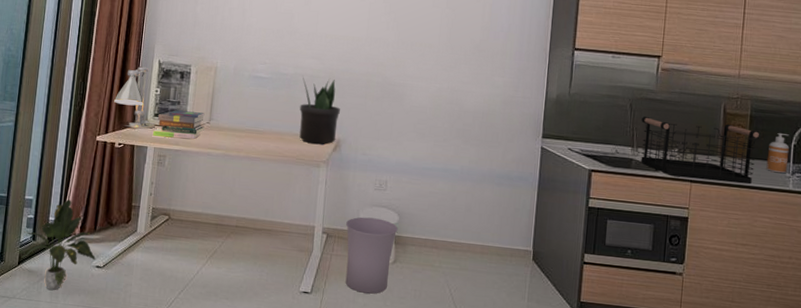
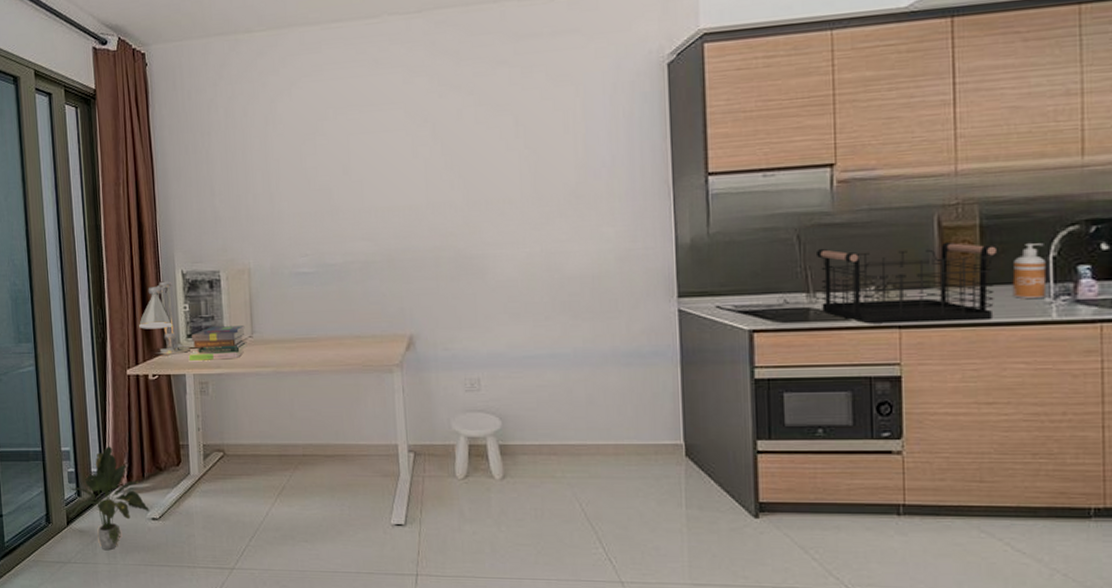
planter: present [299,77,340,145] -> none [355,262,408,344]
waste bin: present [345,217,398,294] -> none [436,426,503,519]

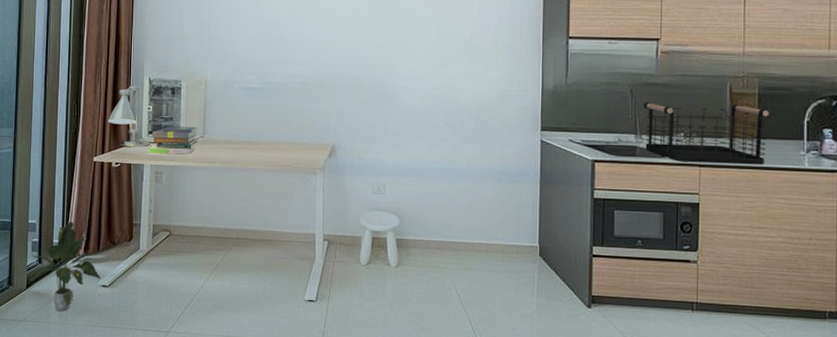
soap dispenser: present [1012,242,1047,300] -> none [779,109,802,152]

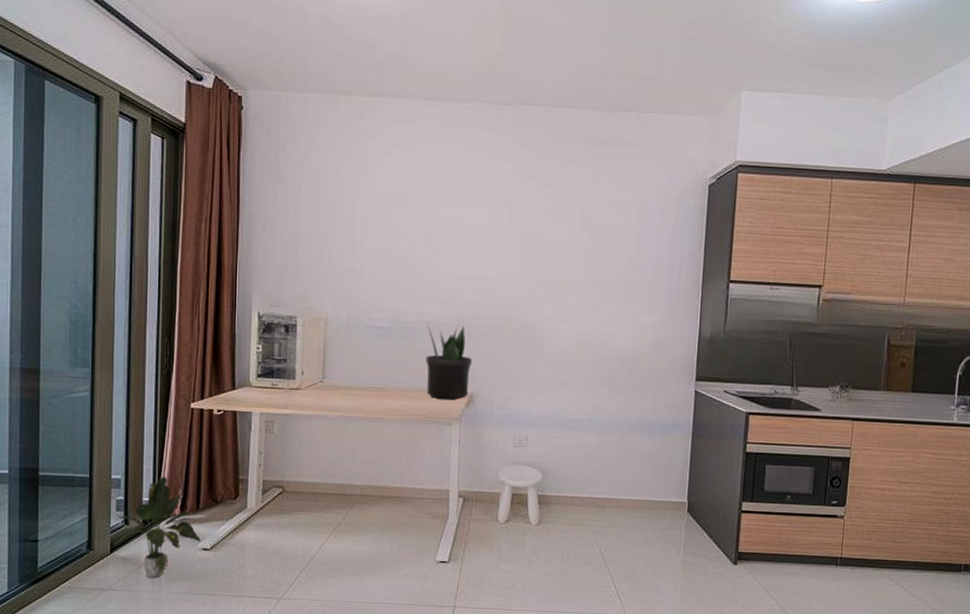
desk lamp: present [108,85,150,148] -> none [208,320,259,393]
books: present [148,126,199,155] -> none [256,369,317,402]
planter: none [292,84,333,151] -> present [426,324,472,400]
dish rack: present [644,102,770,165] -> none [801,353,925,420]

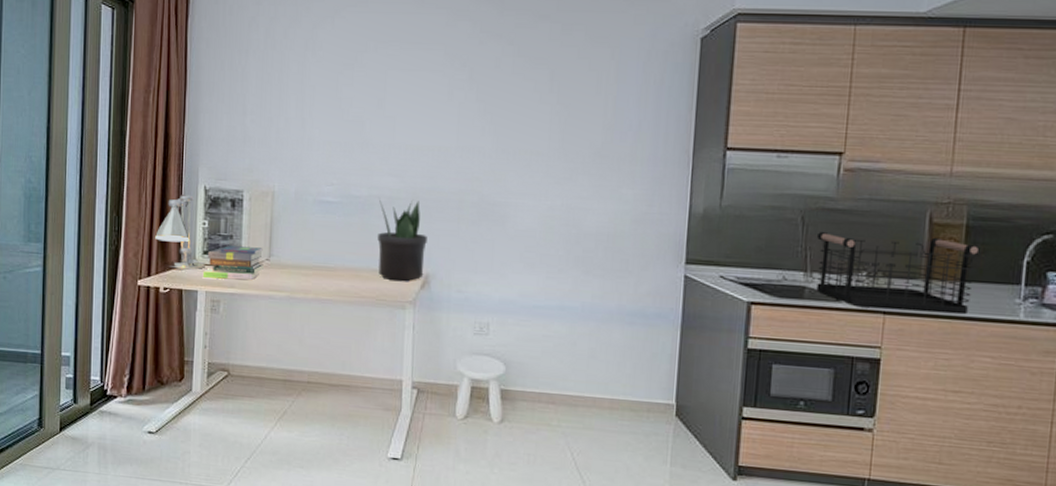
potted plant: present [113,476,201,579] -> none [62,355,147,460]
desk lamp: none [208,320,259,393] -> present [155,195,205,271]
books: none [256,369,317,402] -> present [202,246,264,281]
dish rack: none [801,353,925,420] -> present [816,232,980,315]

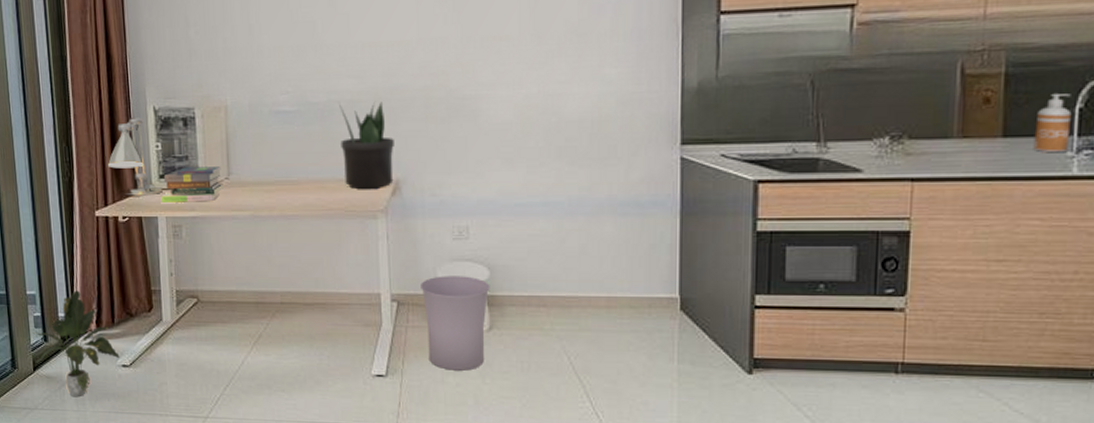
potted plant: none [62,355,147,460] -> present [32,290,120,397]
waste bin: none [440,367,505,460] -> present [421,276,490,371]
dish rack: present [816,232,980,315] -> none [830,90,1023,176]
soap dispenser: none [987,246,1021,300] -> present [1033,92,1072,153]

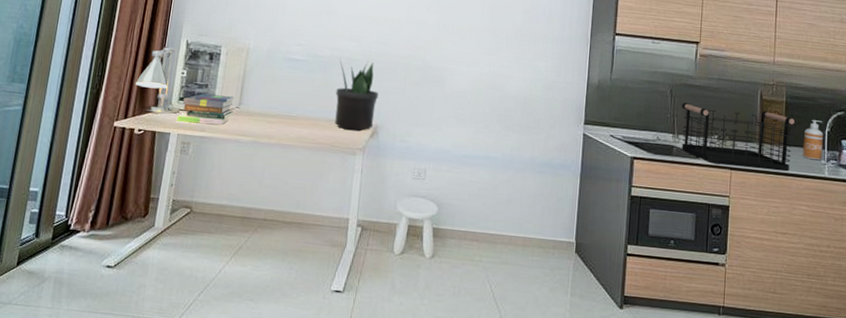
potted plant: present [32,290,120,397] -> none [20,191,106,294]
waste bin: present [421,276,490,371] -> none [380,208,437,292]
dish rack: none [830,90,1023,176] -> present [682,103,796,172]

